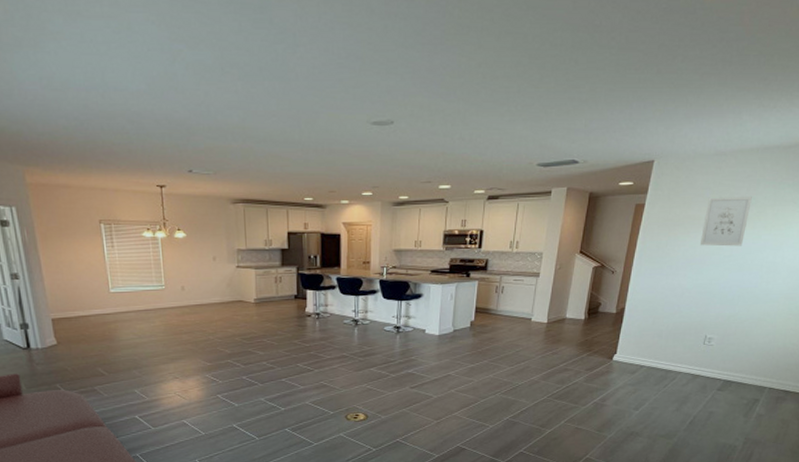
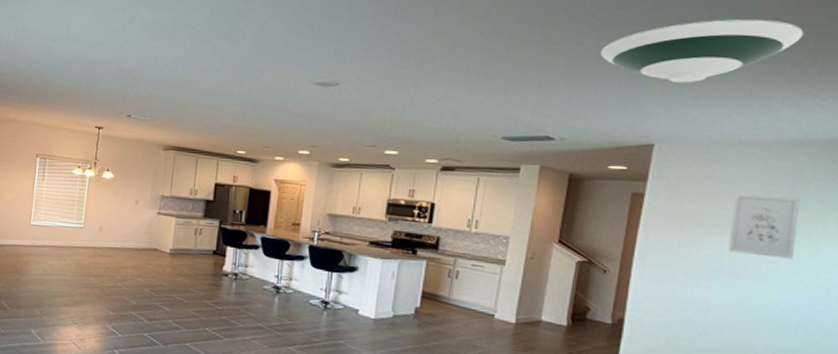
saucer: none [618,38,772,102] -> present [600,18,804,83]

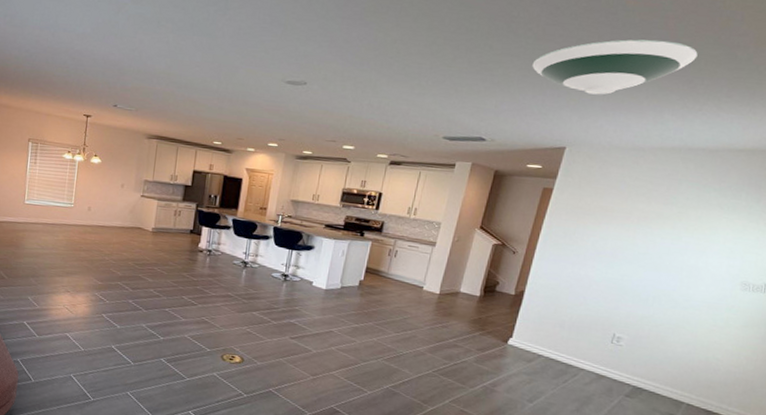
wall art: present [728,193,800,259] -> none [611,191,672,245]

